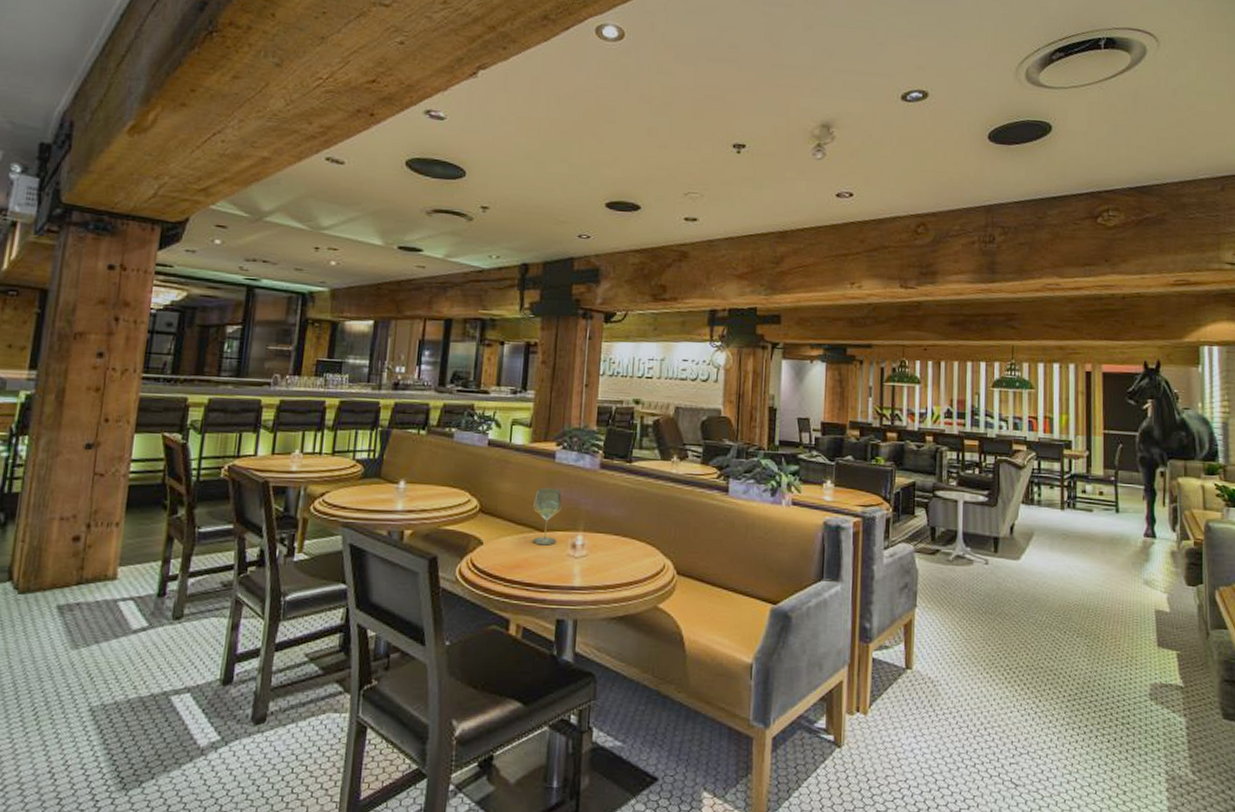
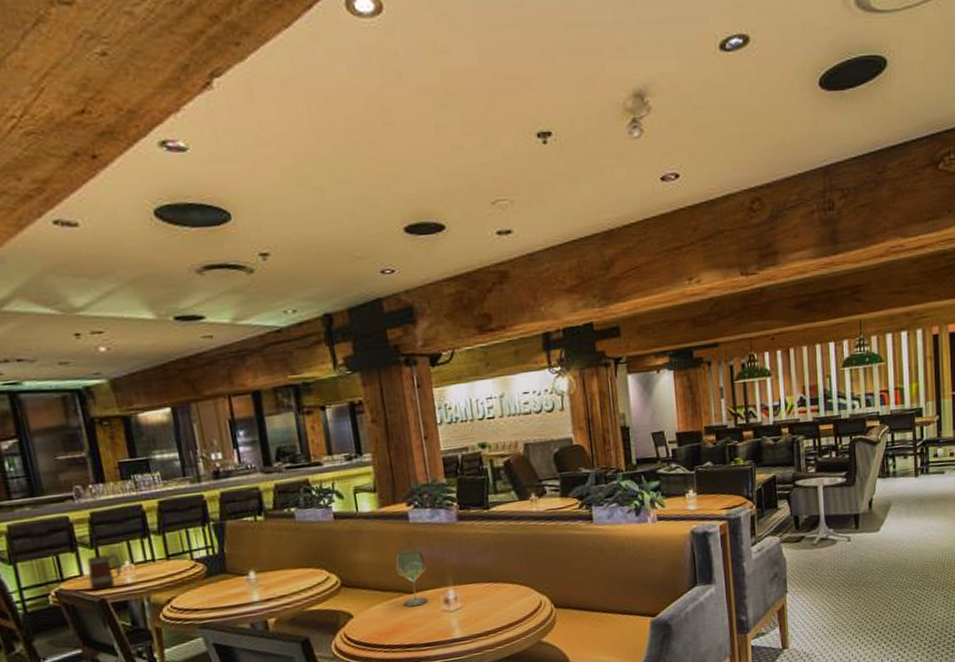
beer mug: none [259,440,292,472] -> present [86,553,122,591]

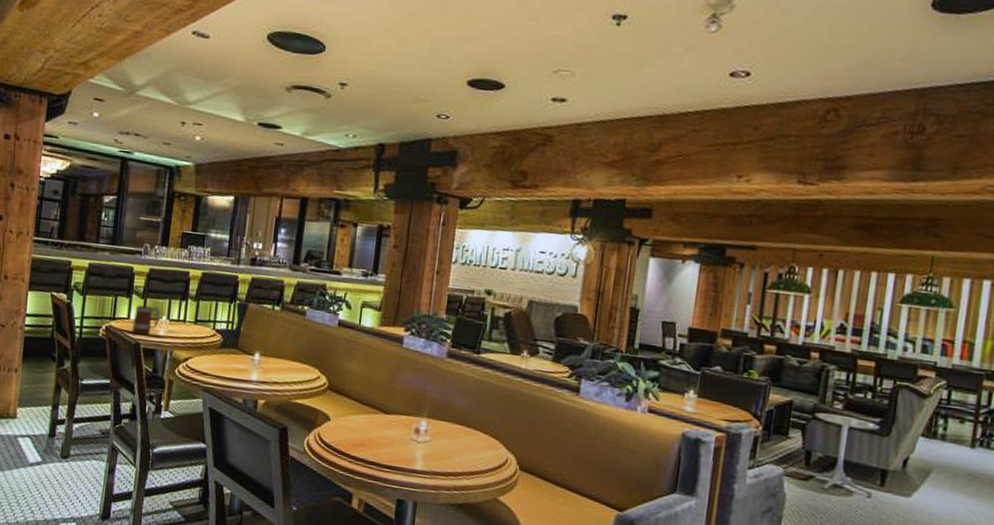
wine glass: present [395,548,427,607] -> none [377,371,408,428]

